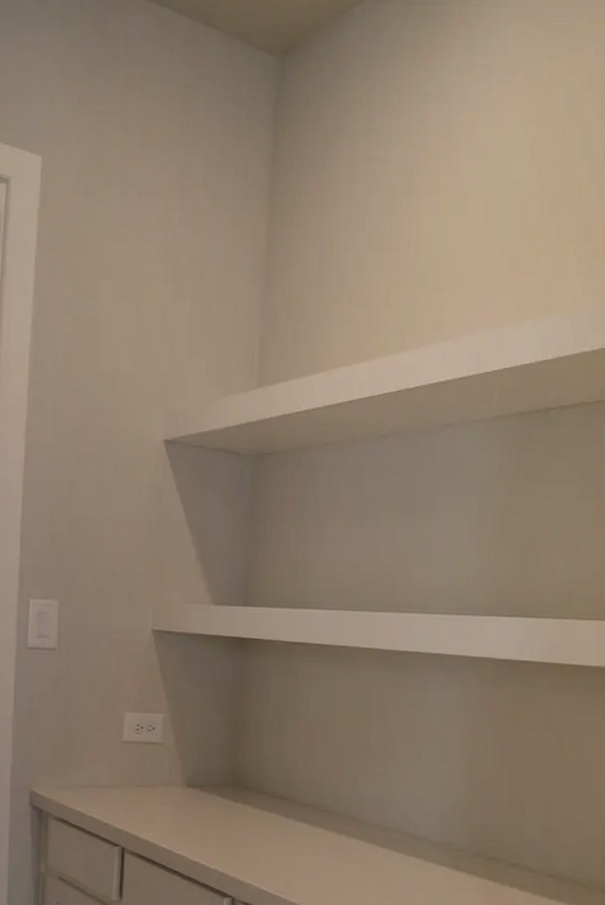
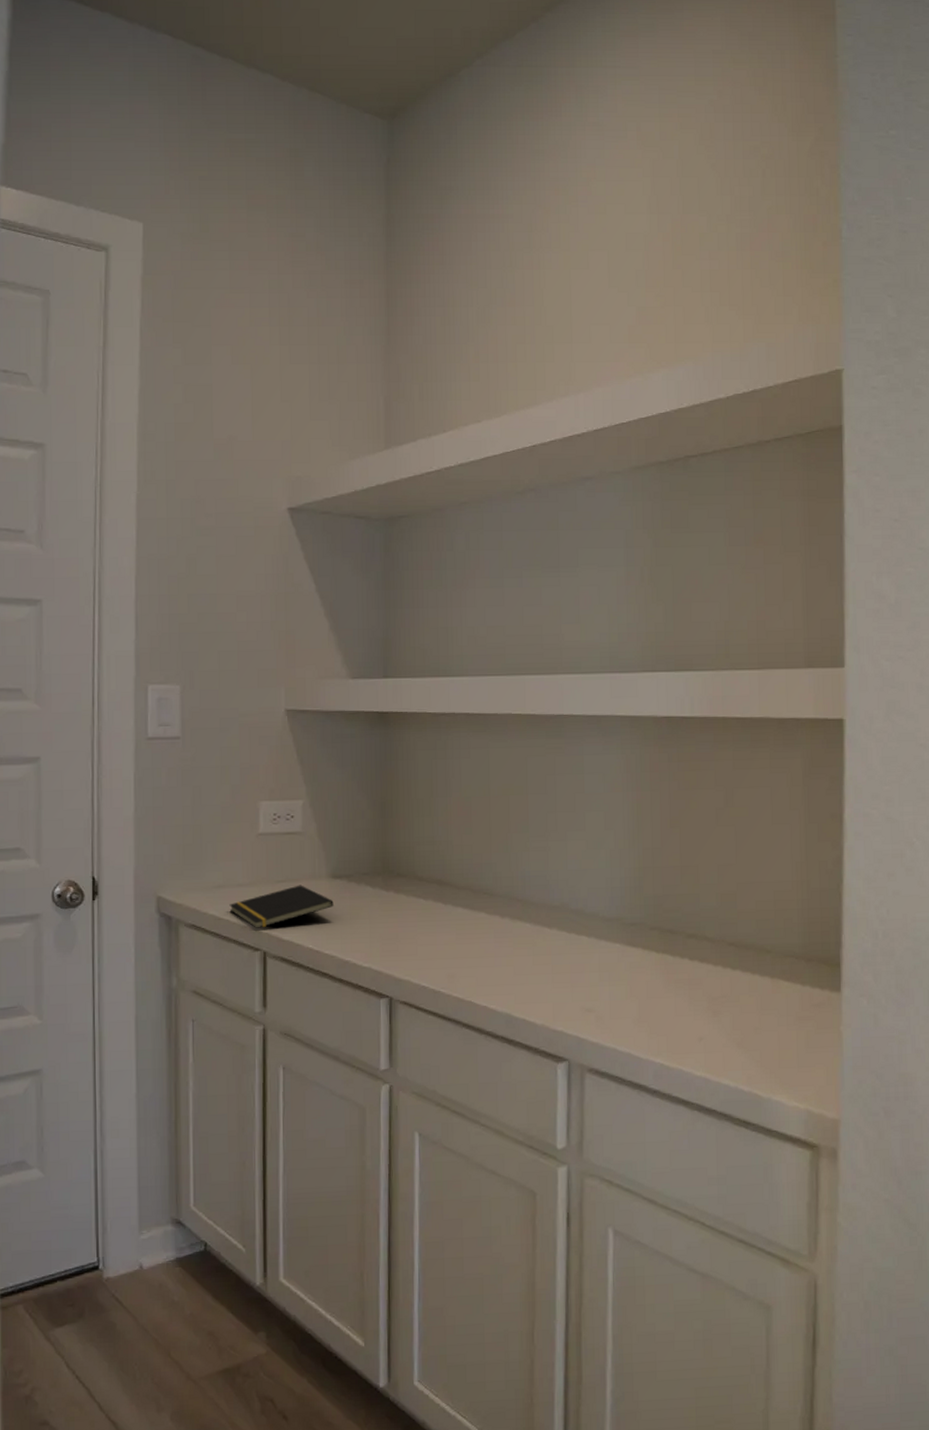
notepad: none [94,790,187,827] -> present [229,885,334,930]

